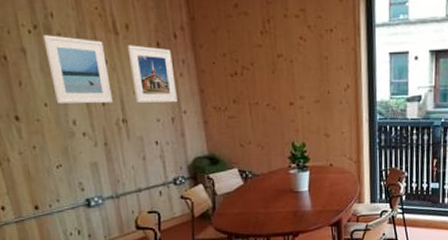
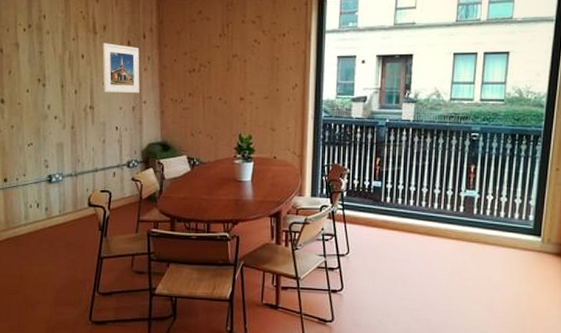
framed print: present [43,35,113,104] -> none [34,33,84,92]

